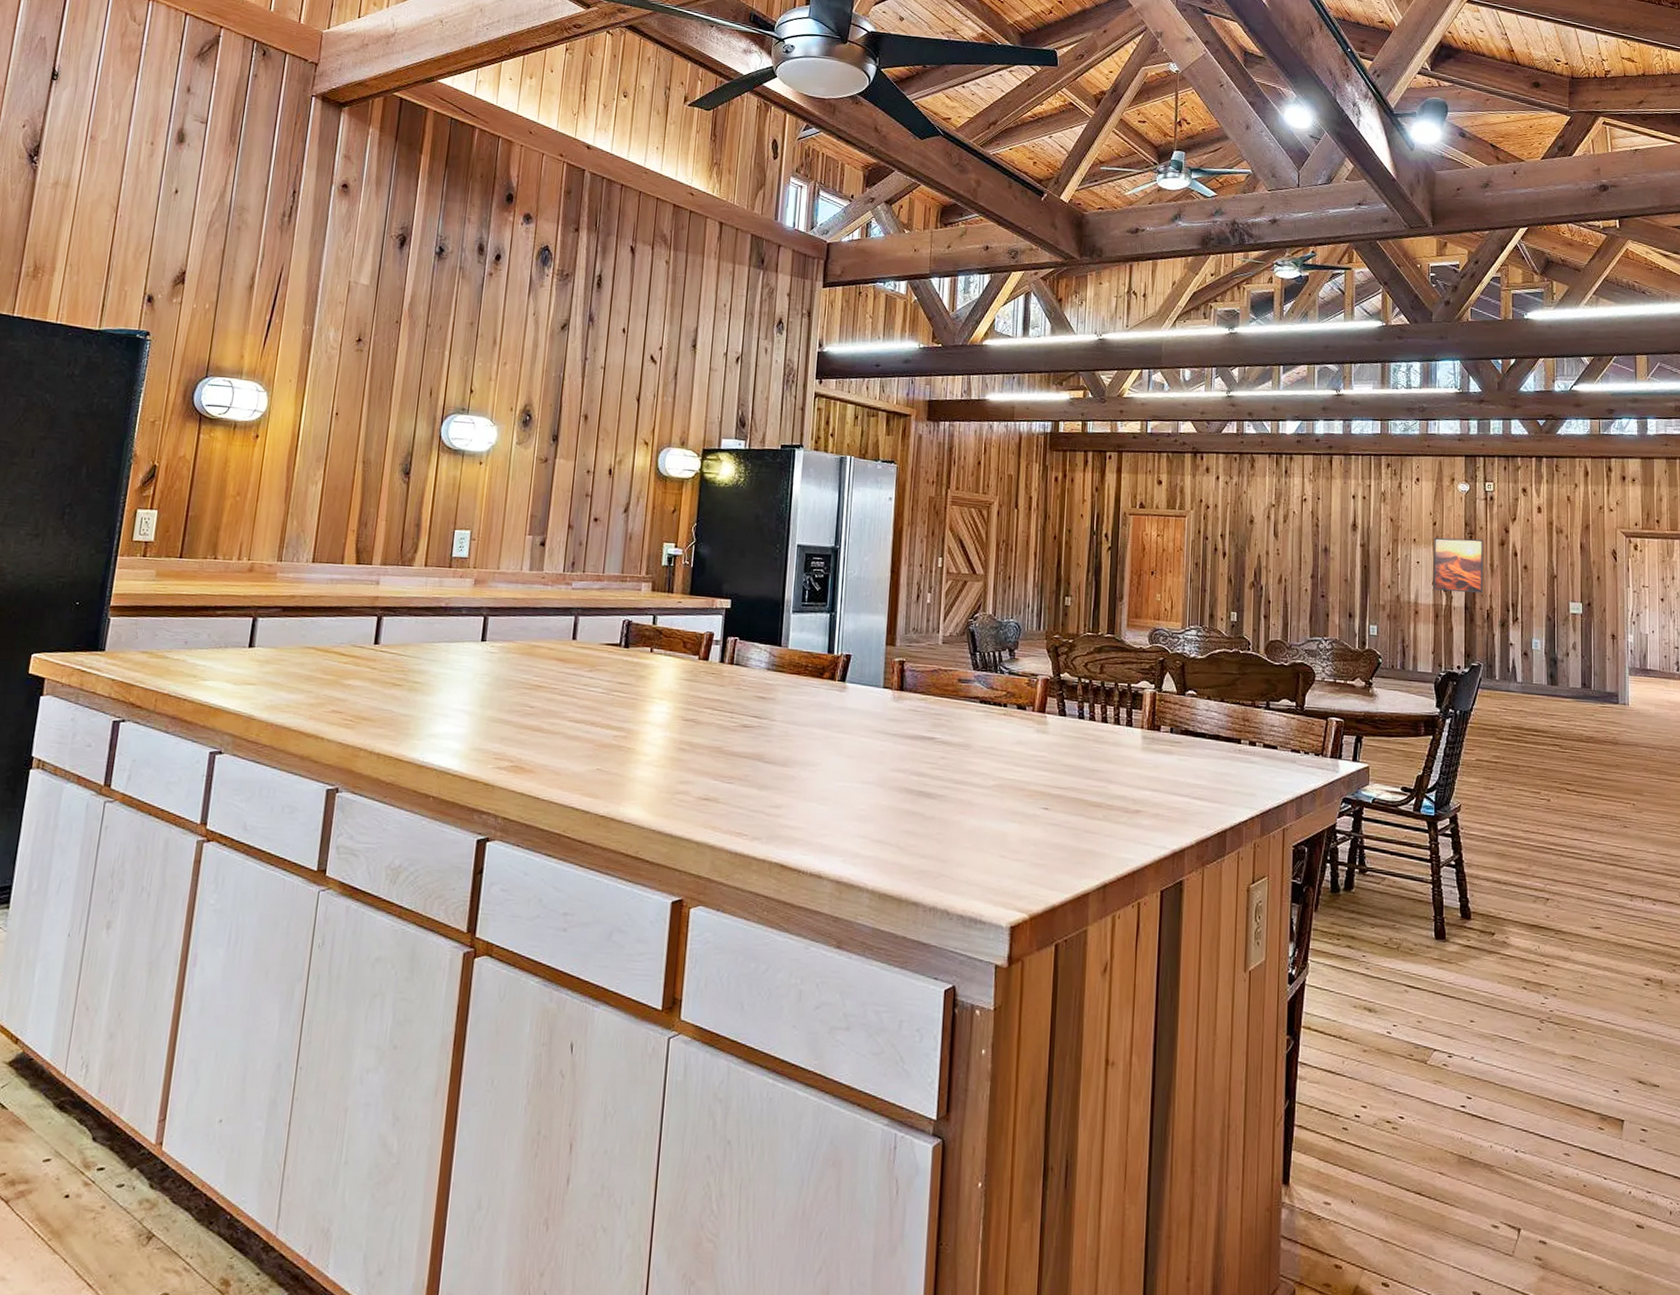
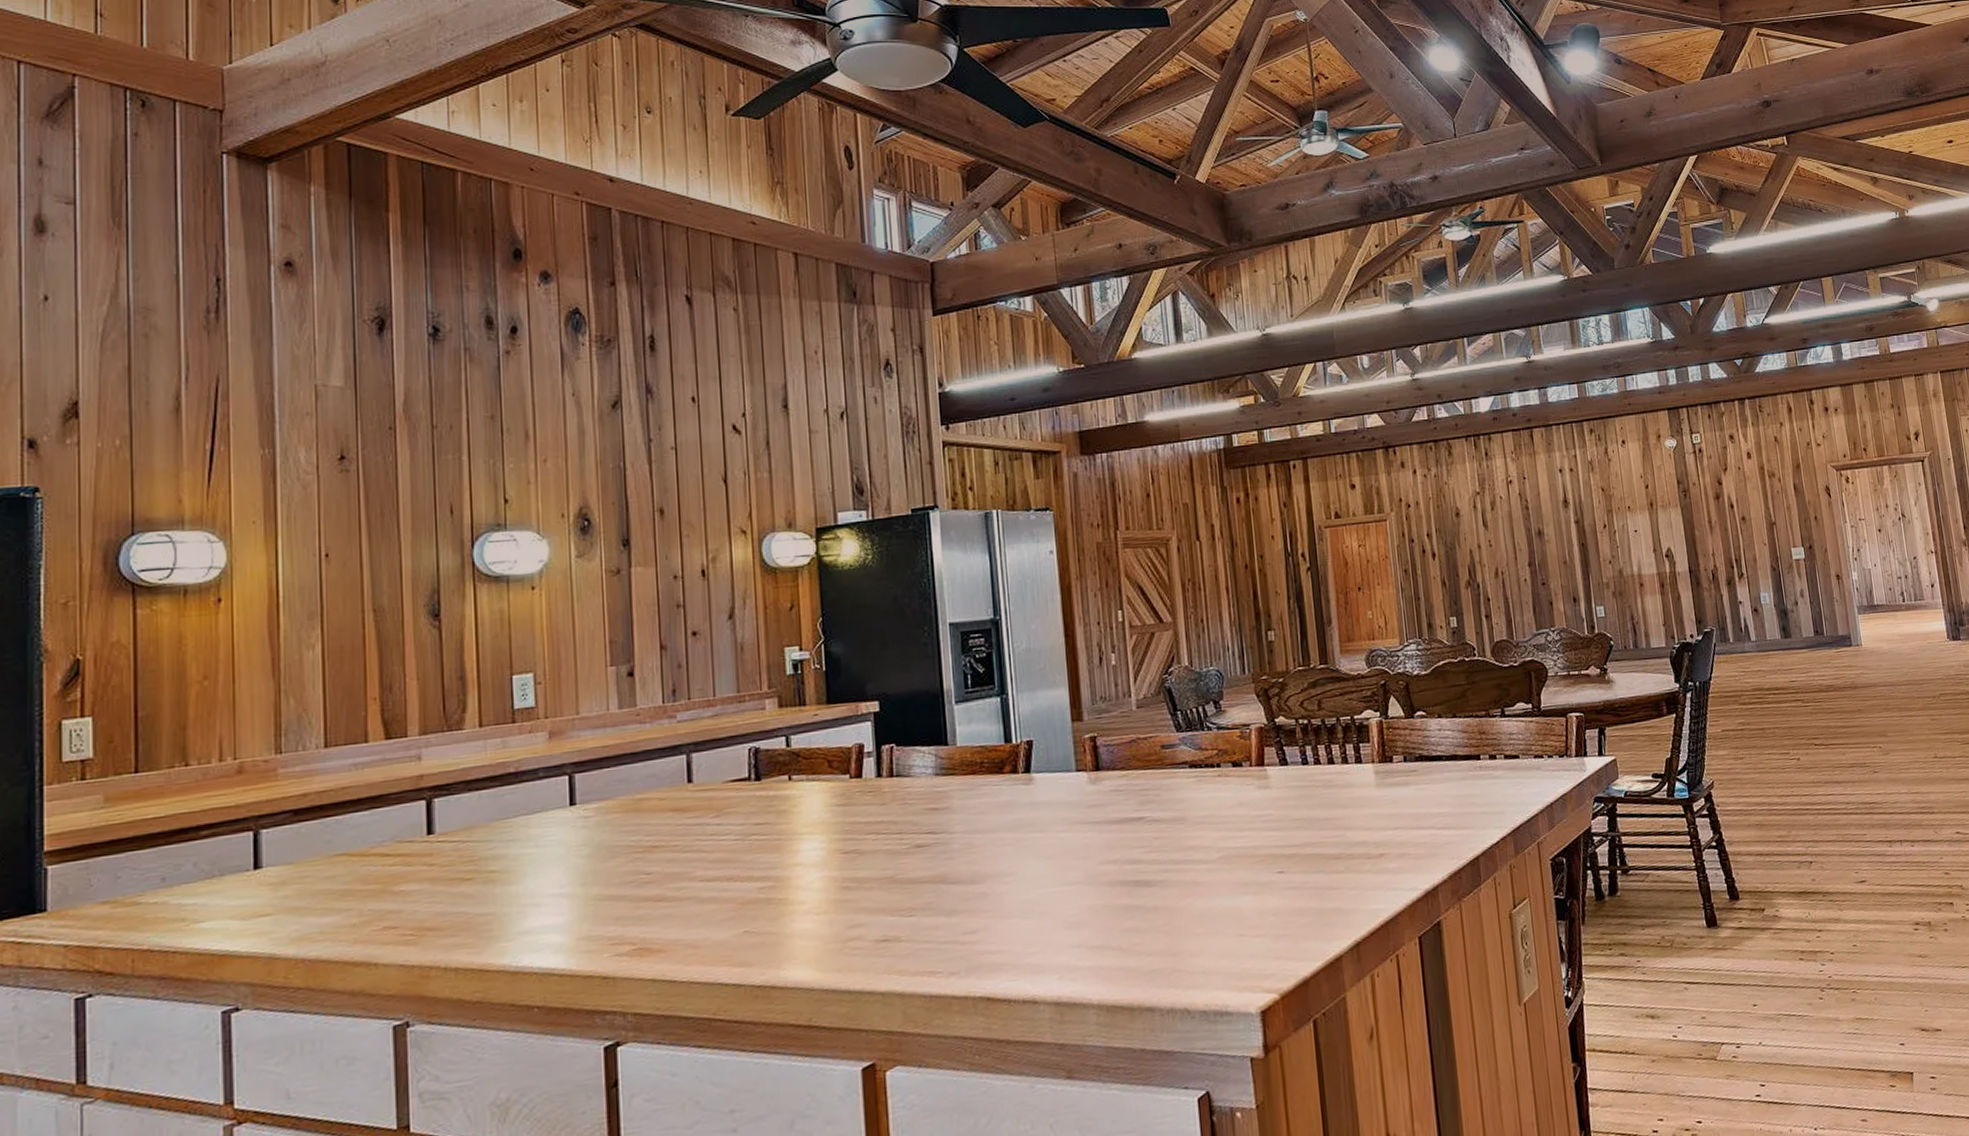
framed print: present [1433,537,1484,593] -> none [1648,495,1705,559]

